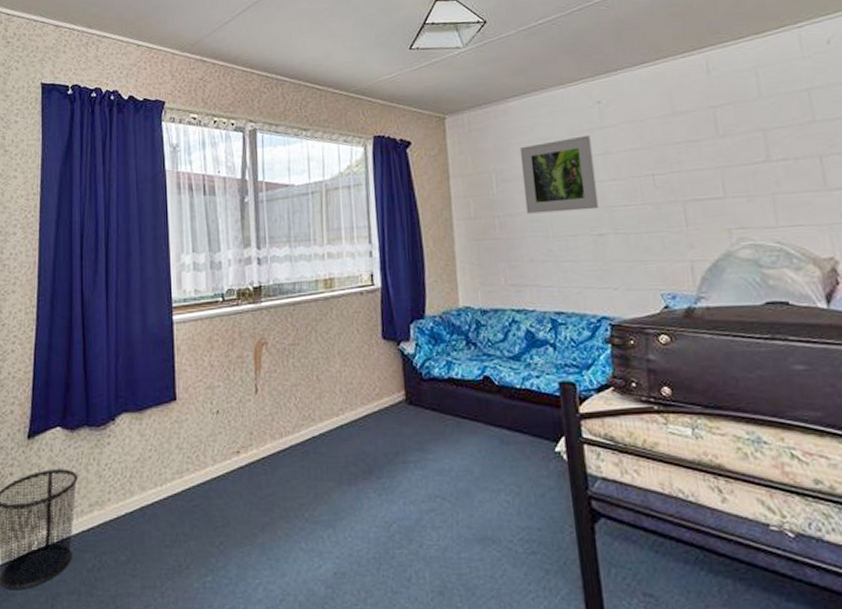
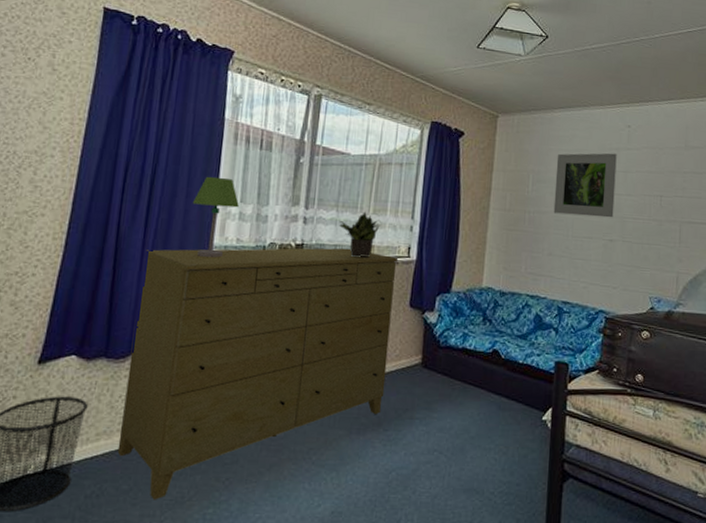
dresser: none [110,284,371,570] -> present [117,248,399,500]
table lamp: none [147,229,192,314] -> present [192,176,239,258]
potted plant: none [293,242,337,293] -> present [338,211,381,258]

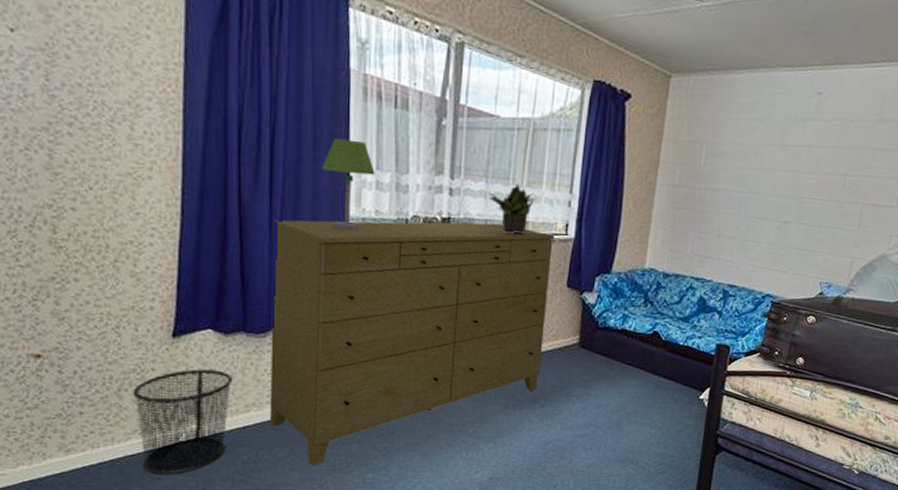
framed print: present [553,153,617,218] -> none [726,123,803,198]

